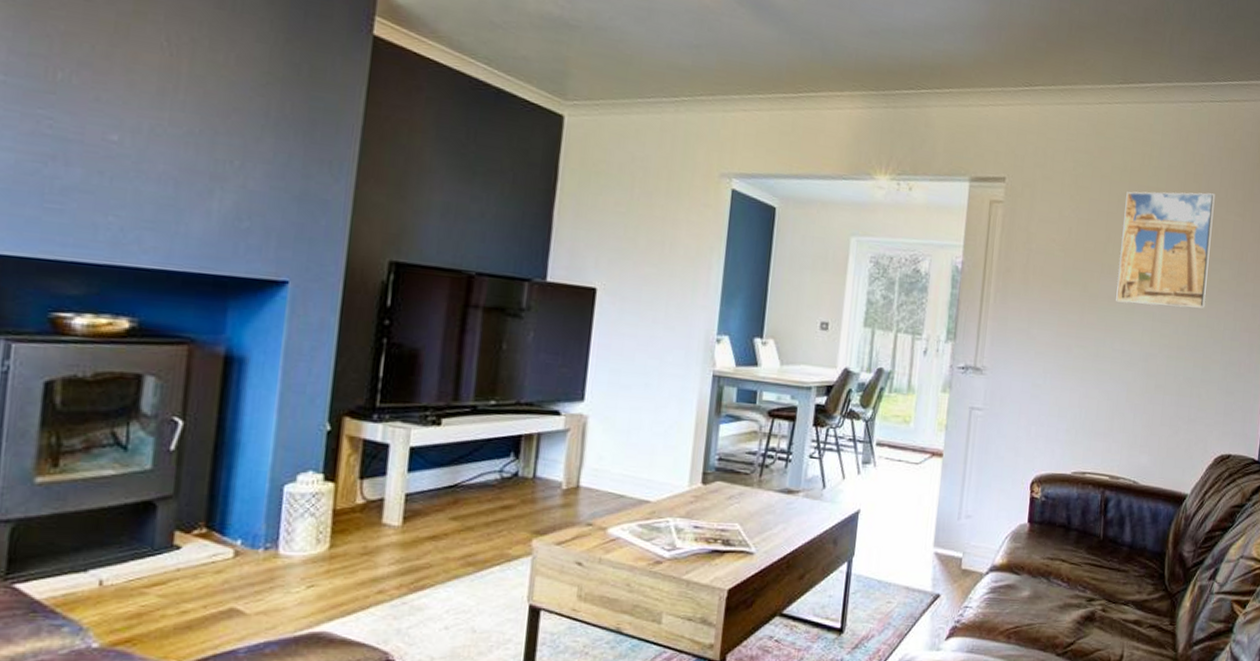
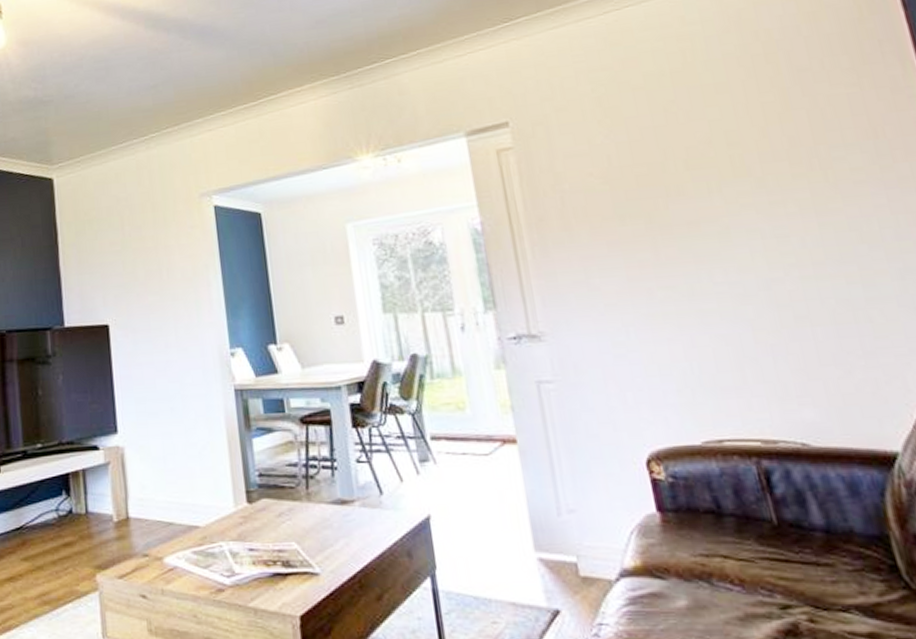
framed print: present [1116,191,1215,309] -> none [673,69,838,226]

